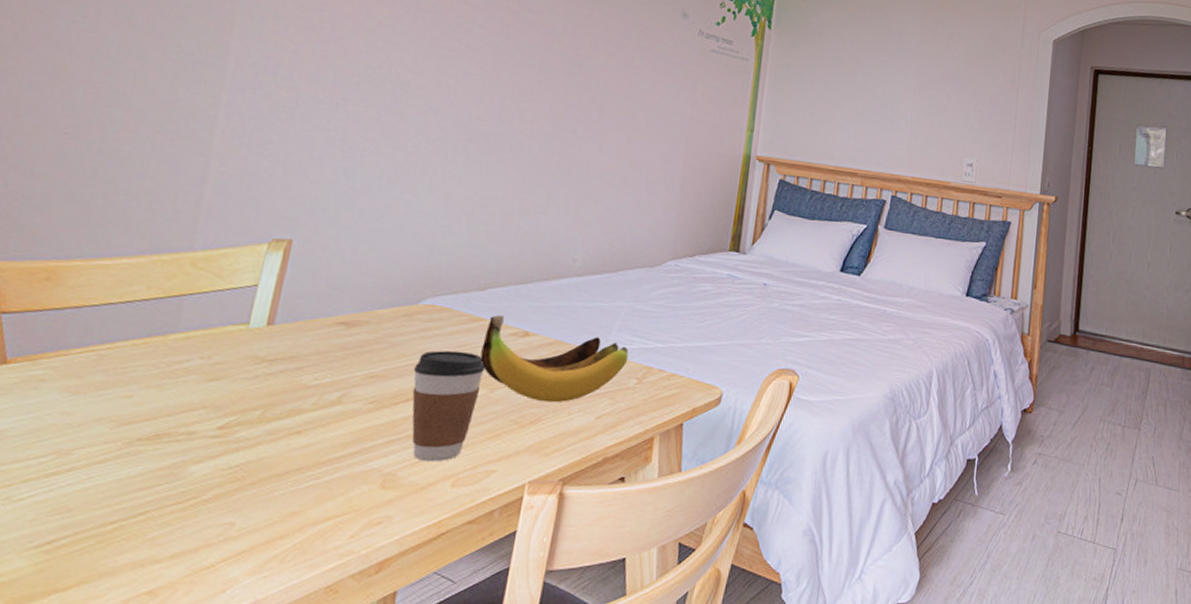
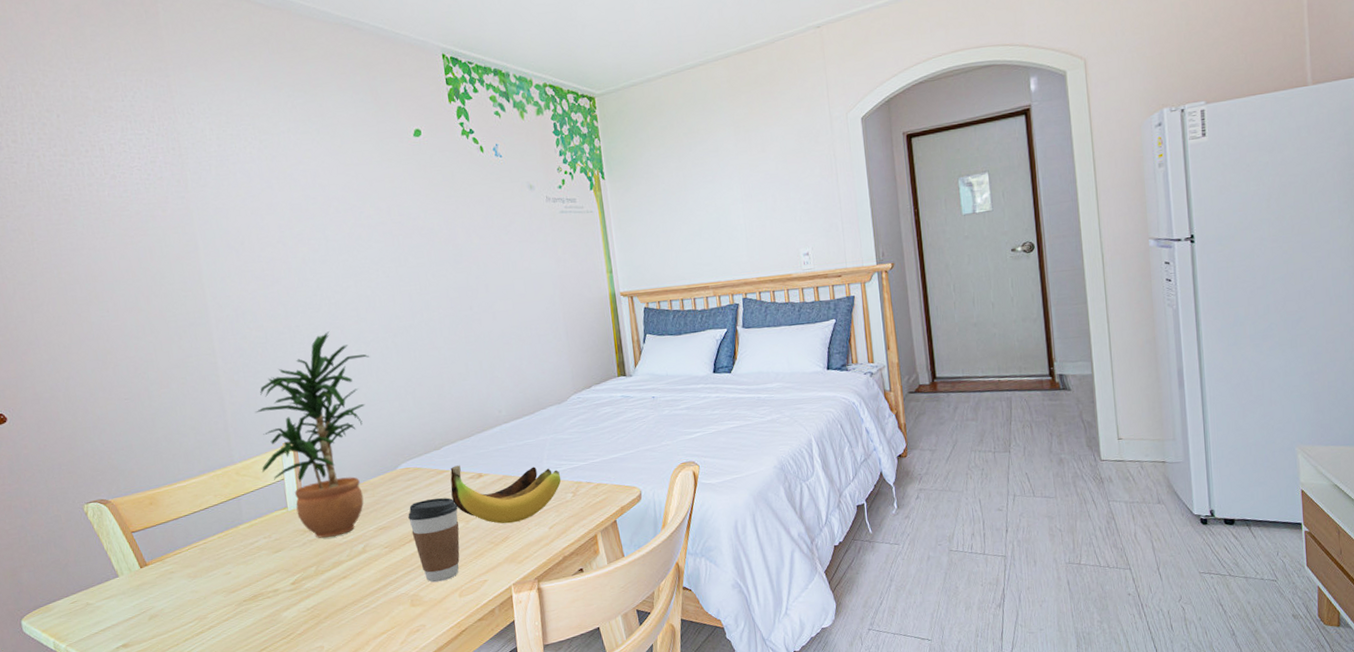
potted plant: none [230,114,427,375] -> present [255,331,369,538]

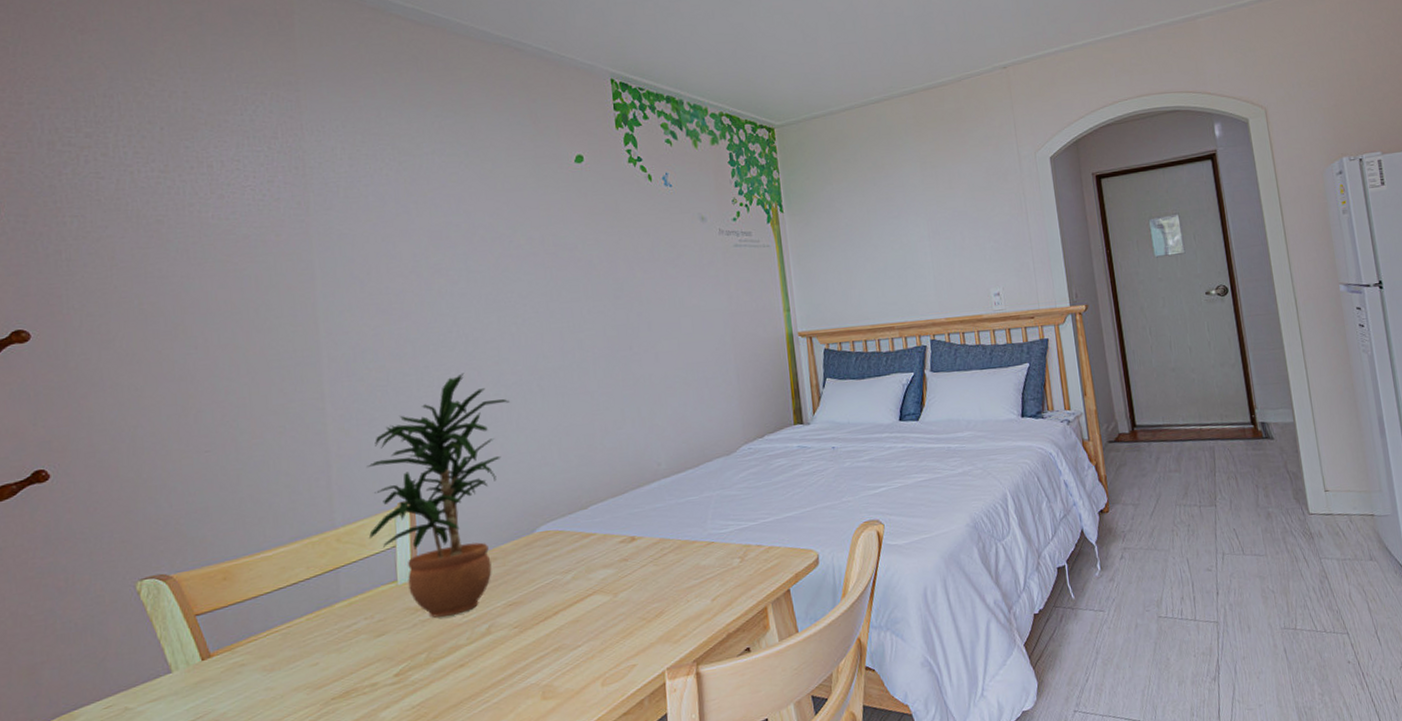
coffee cup: present [408,497,460,583] -> none [544,565,606,669]
banana: present [450,465,561,524] -> none [597,527,728,596]

